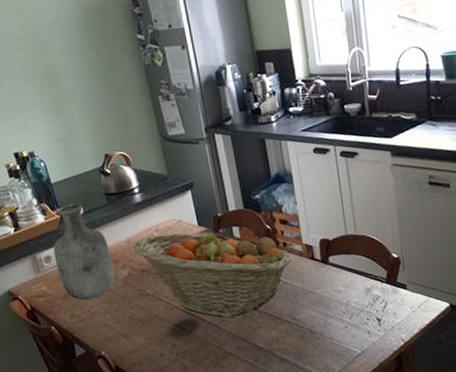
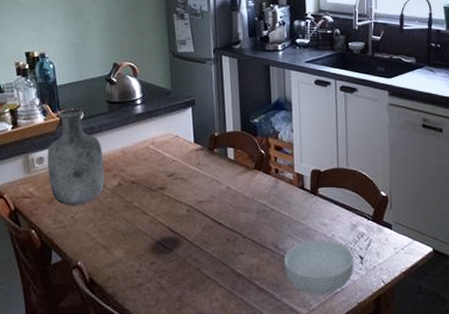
fruit basket: present [133,230,292,318] -> none [127,148,282,240]
cereal bowl: none [302,306,373,359] -> present [284,240,354,294]

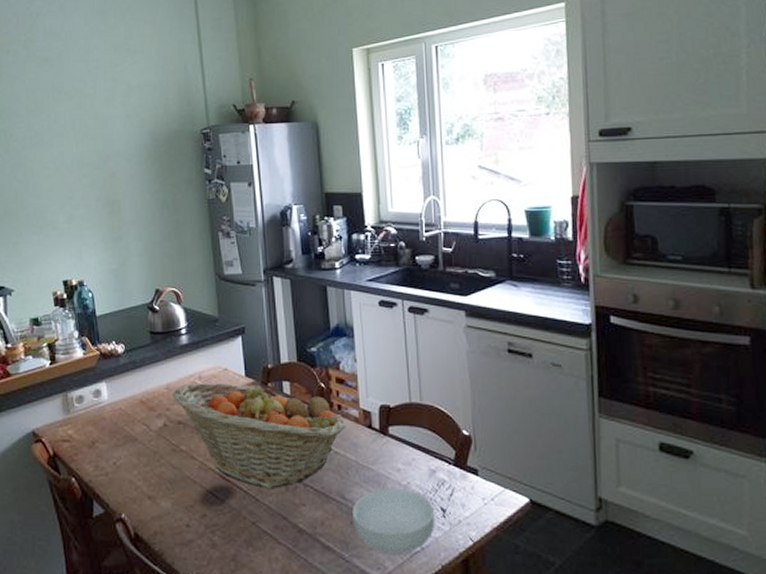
vase: present [47,108,104,205] -> none [87,340,148,449]
fruit basket: none [127,148,282,240] -> present [173,383,346,488]

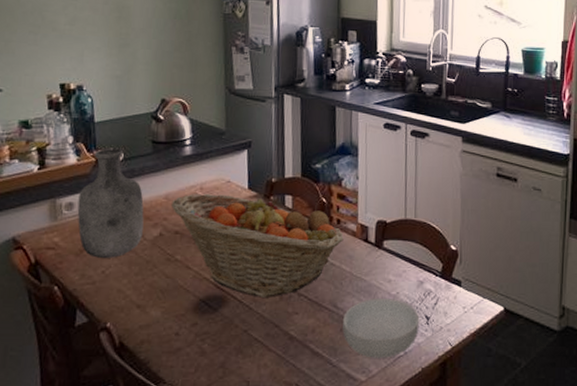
vase: none [87,340,148,449] -> present [77,148,144,258]

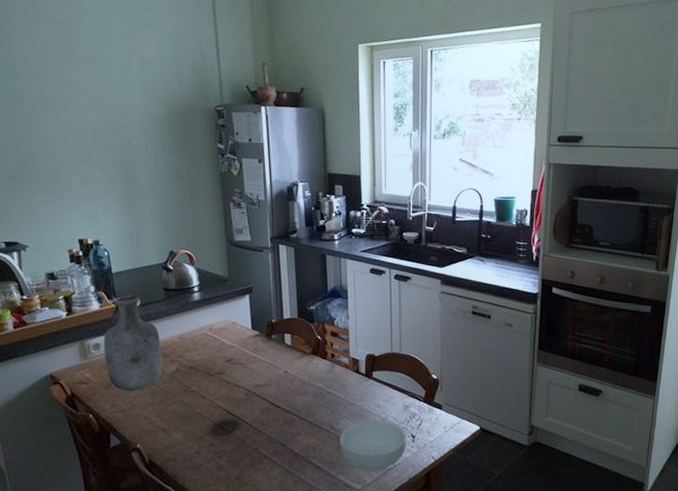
fruit basket: present [171,194,344,298] -> none [185,334,338,421]

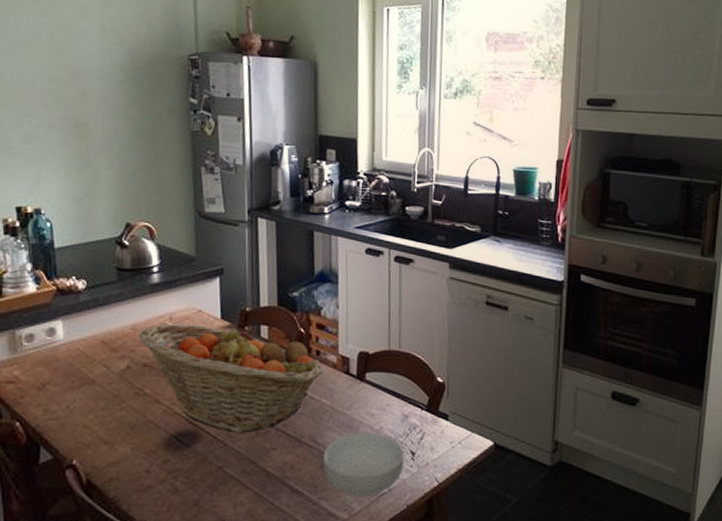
vase: present [104,295,162,390] -> none [38,275,110,392]
fruit basket: none [185,334,338,421] -> present [139,324,324,433]

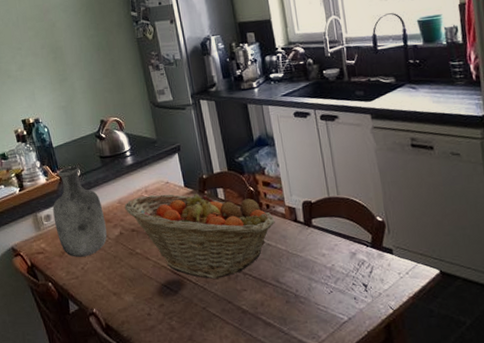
vase: none [38,275,110,392] -> present [52,166,107,257]
cereal bowl: present [323,433,405,495] -> none [287,270,359,325]

